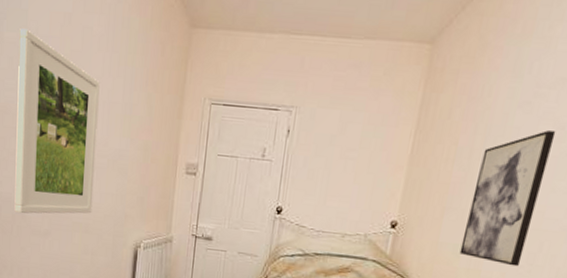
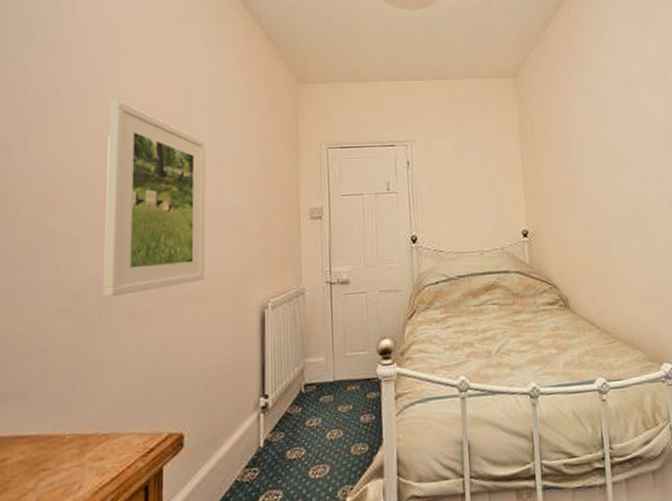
wall art: present [459,130,556,267] -> none [581,134,642,253]

